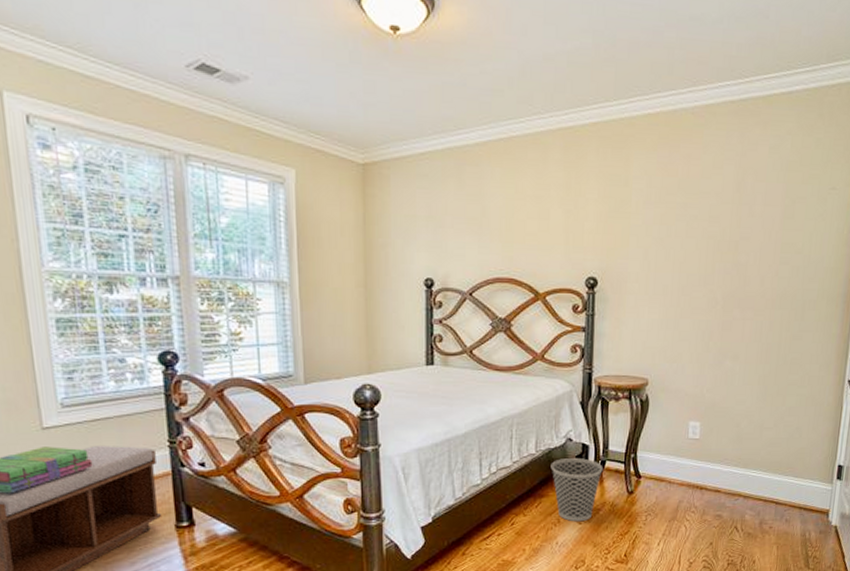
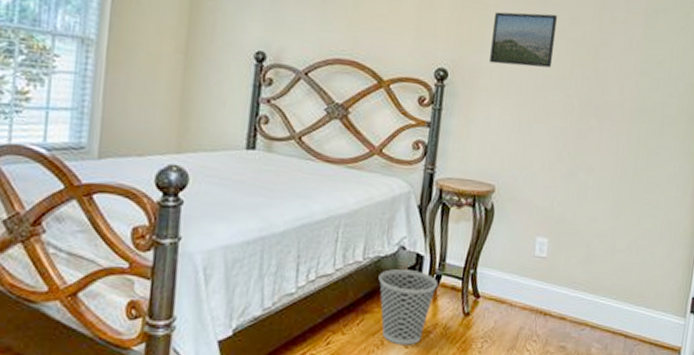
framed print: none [635,215,696,268] -> present [489,11,557,68]

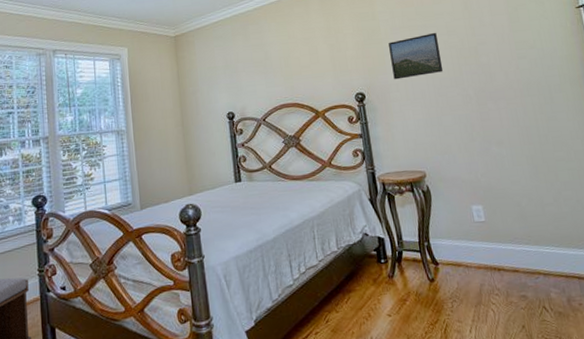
wastebasket: present [378,269,438,346] -> none [353,250,402,315]

